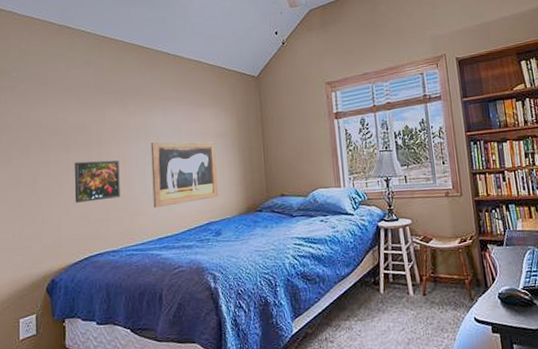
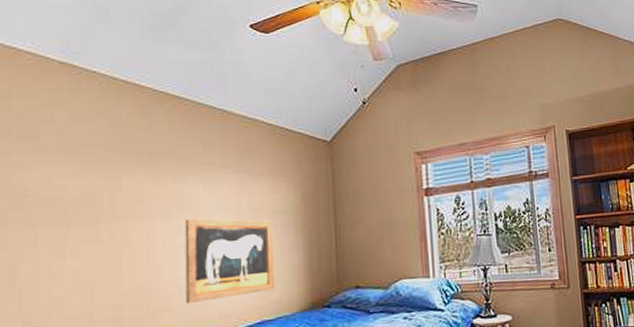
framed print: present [74,160,120,203] -> none [73,241,140,298]

